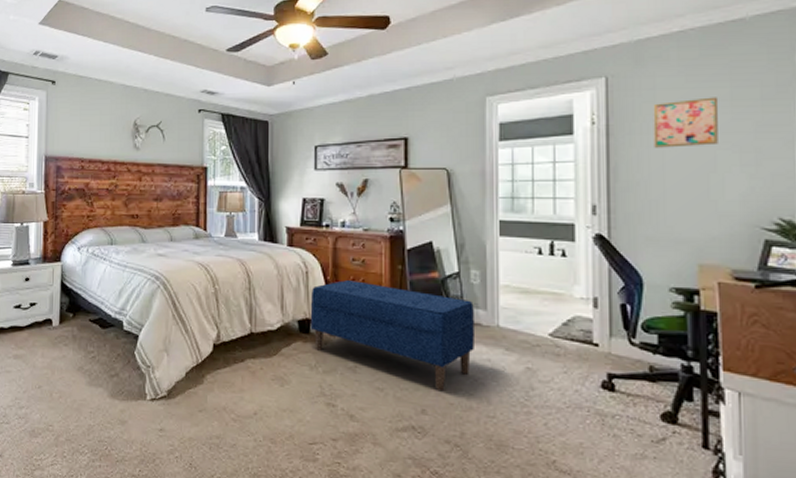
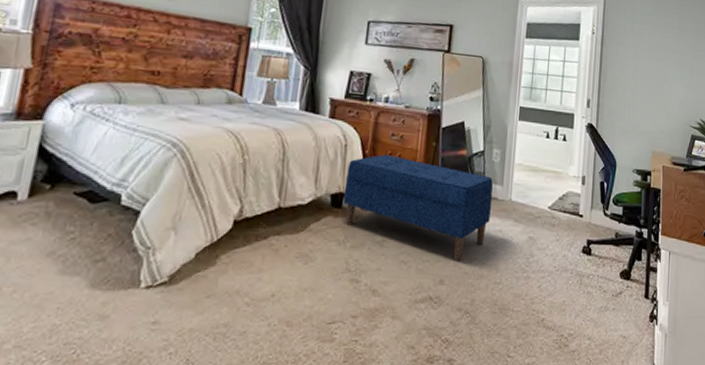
wall art: present [653,97,719,148] -> none [631,24,672,61]

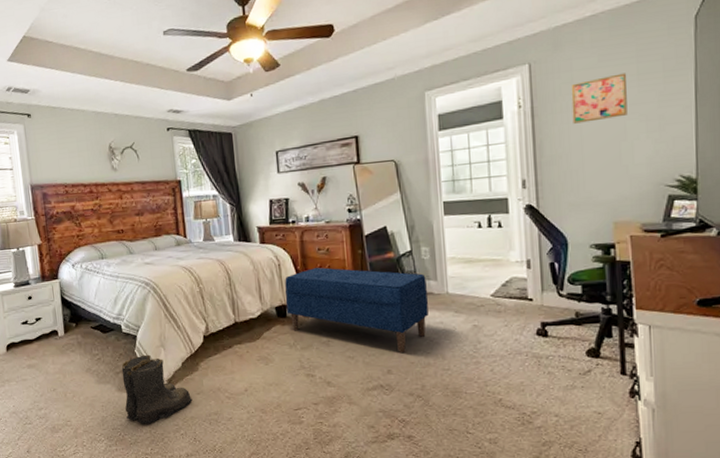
boots: none [92,238,198,337] -> present [121,354,193,424]
wall art: none [631,24,672,61] -> present [571,73,628,124]

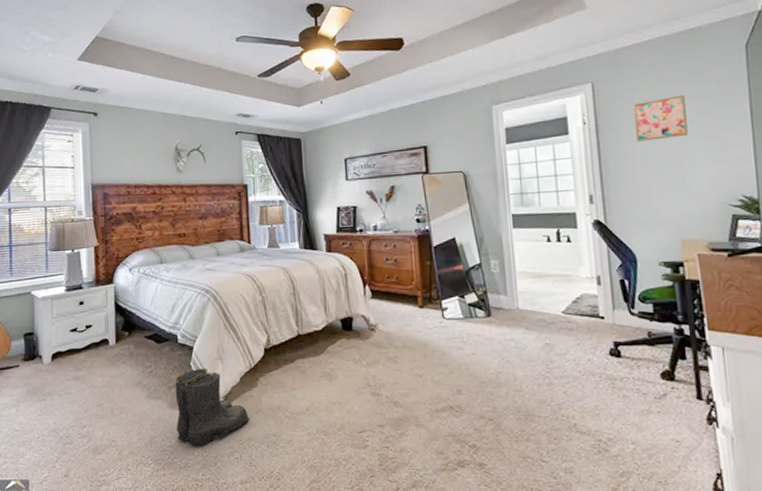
bench: present [284,267,429,352] -> none [350,278,499,371]

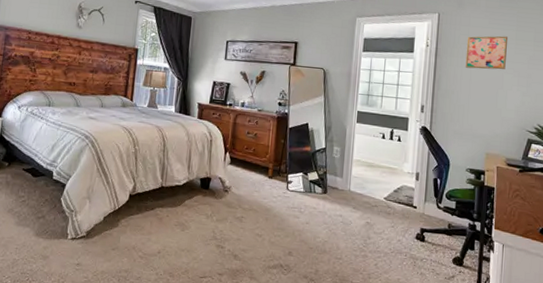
boots: present [174,368,250,446] -> none [38,203,107,273]

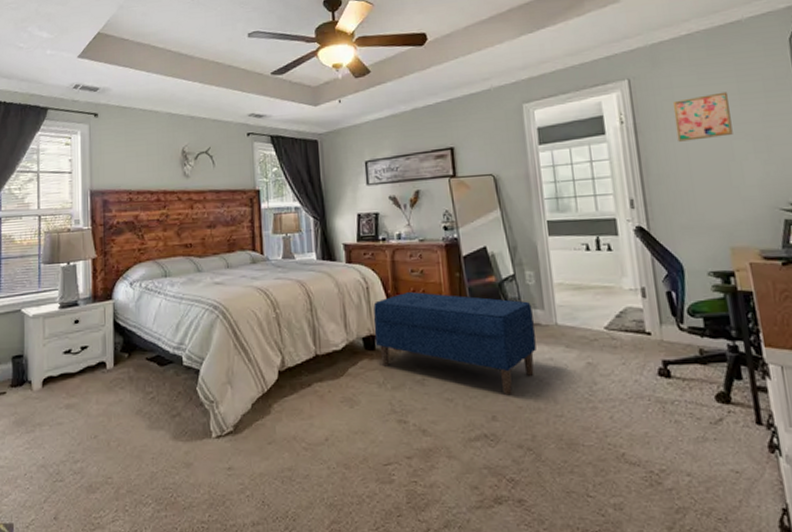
bench: none [209,148,334,237] -> present [373,292,536,394]

